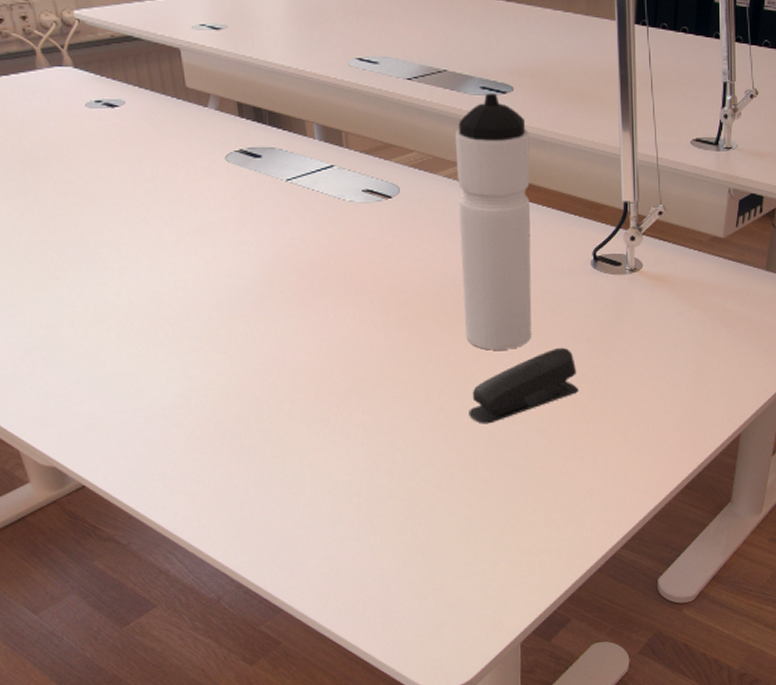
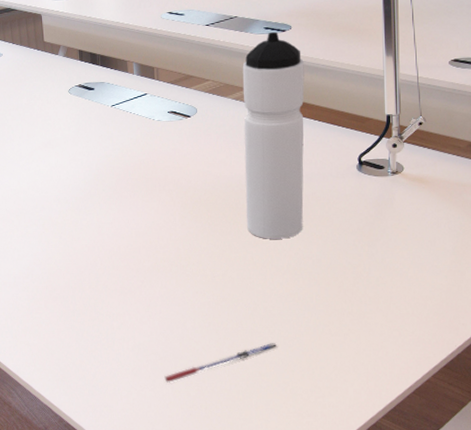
pen: none [371,473,506,529] -> present [164,343,278,383]
stapler: present [469,347,579,424] -> none [248,238,345,301]

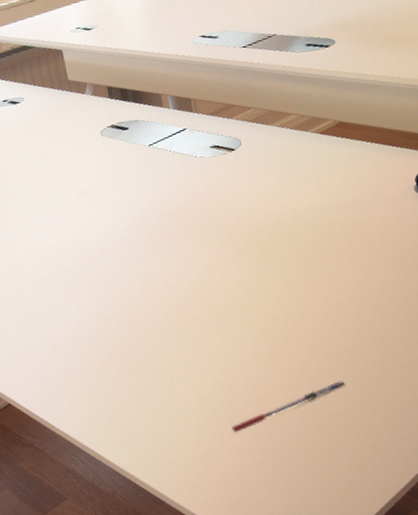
water bottle: present [242,31,305,239] -> none [285,48,363,274]

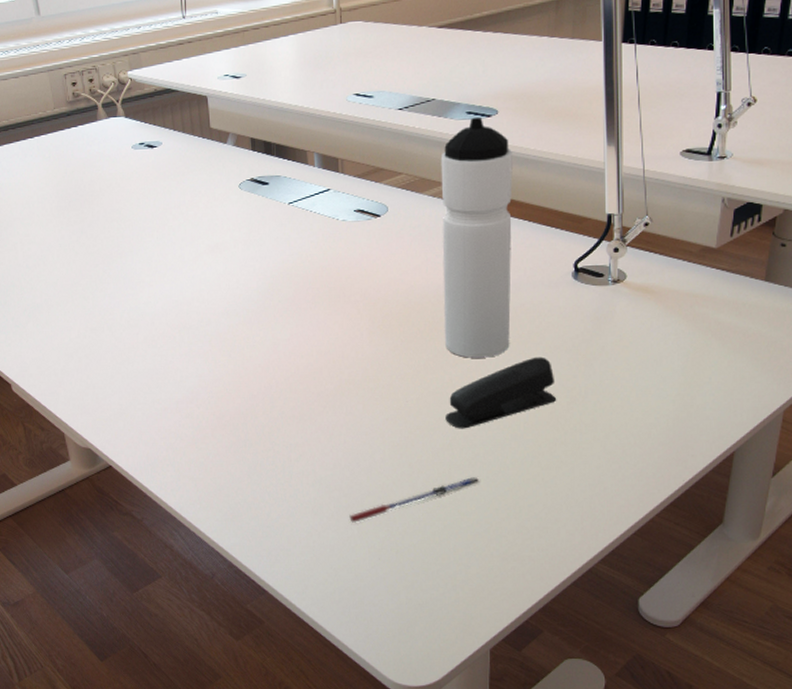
water bottle: none [285,48,363,274] -> present [440,117,513,358]
stapler: none [310,266,409,339] -> present [445,356,557,429]

